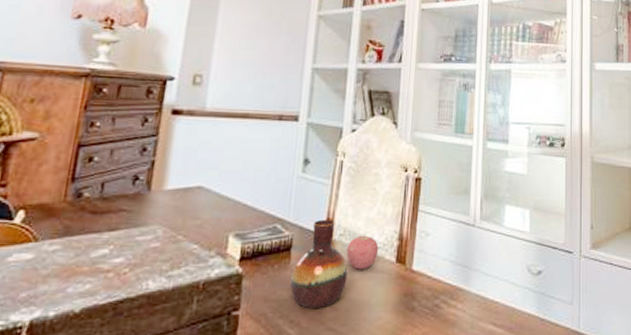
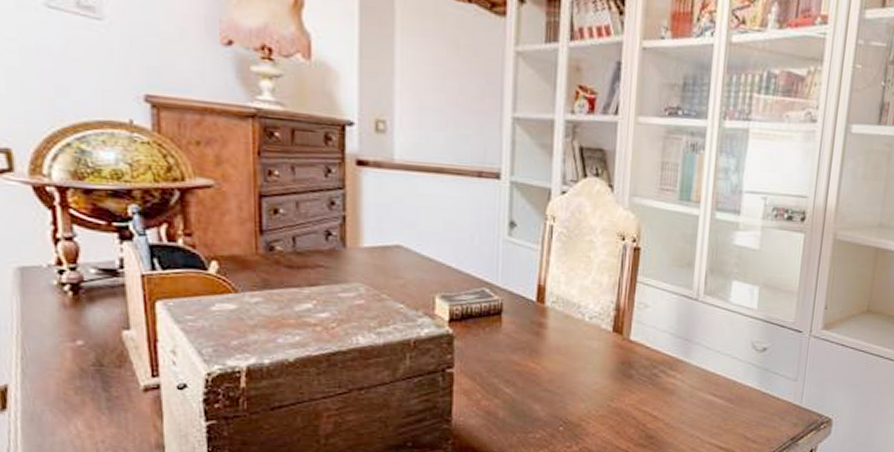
vase: present [290,219,348,308] -> none [503,285,563,370]
apple: present [346,235,379,270] -> none [560,303,595,337]

